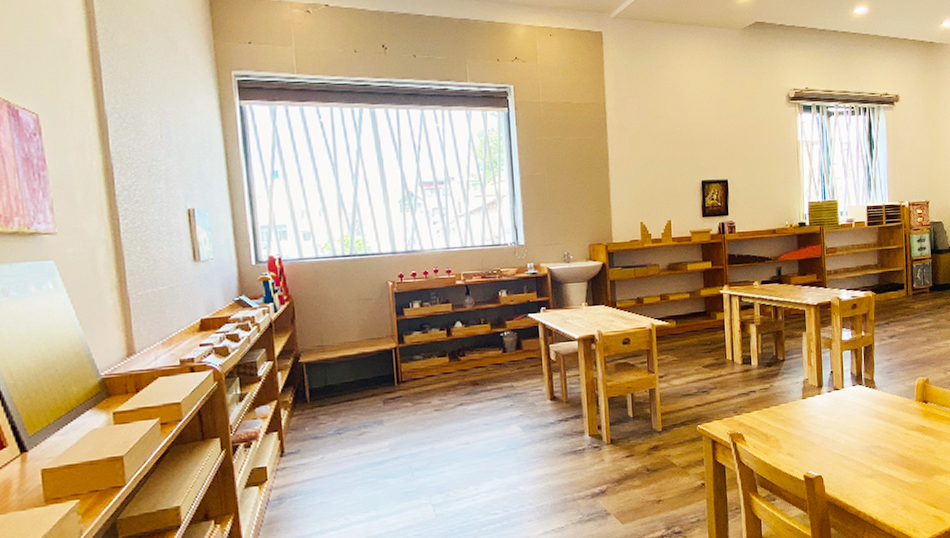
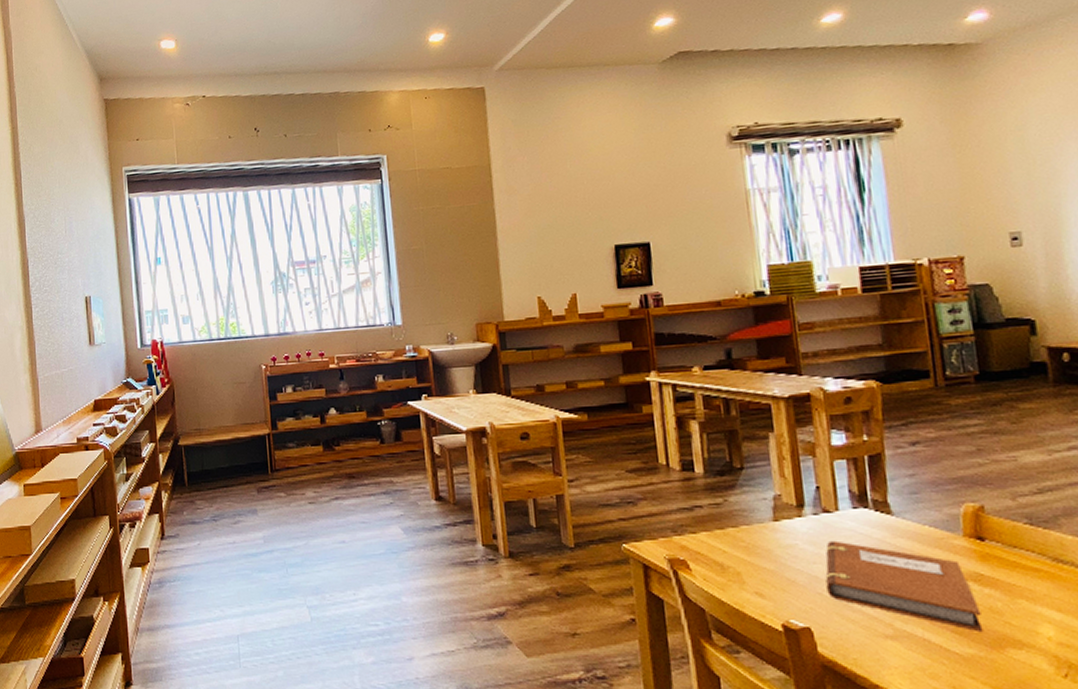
notebook: none [833,410,923,467] -> present [825,540,983,633]

